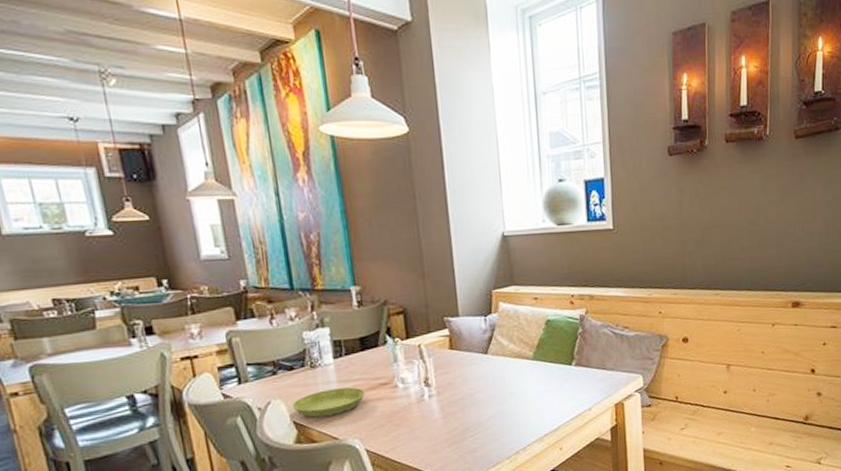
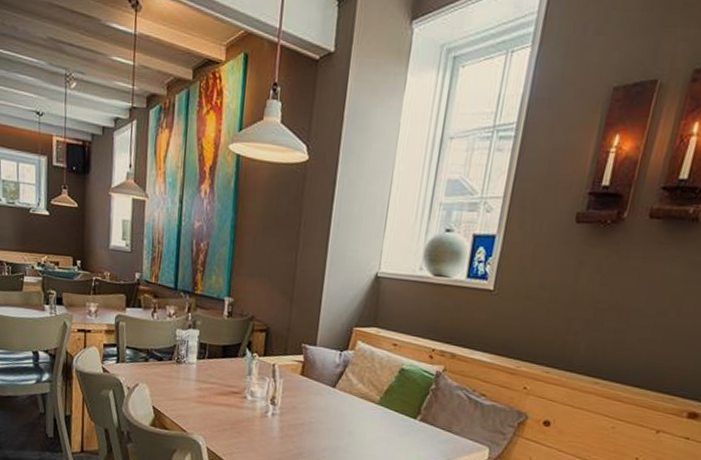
saucer: present [292,387,365,418] -> none [155,385,217,410]

